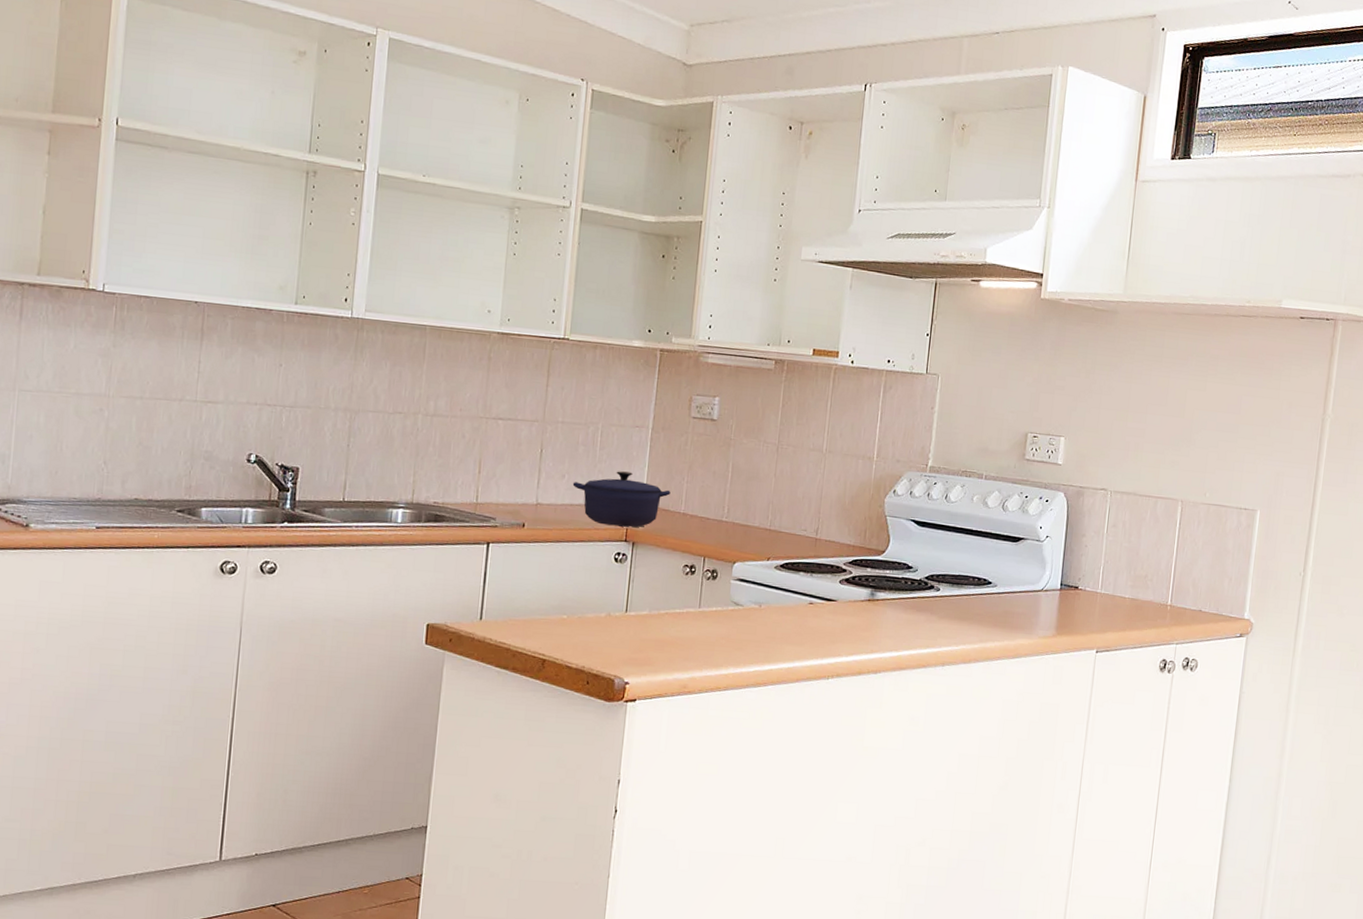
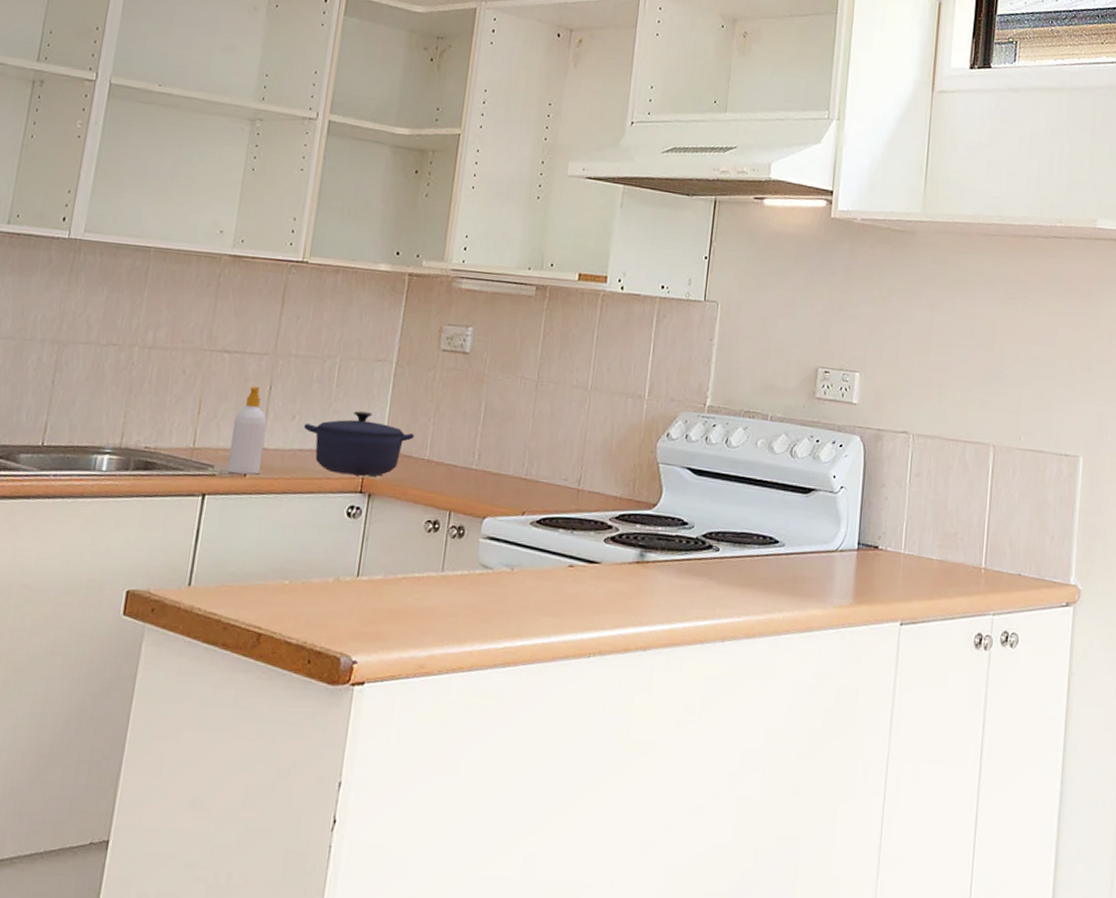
soap bottle: none [508,449,540,527] -> present [227,386,267,476]

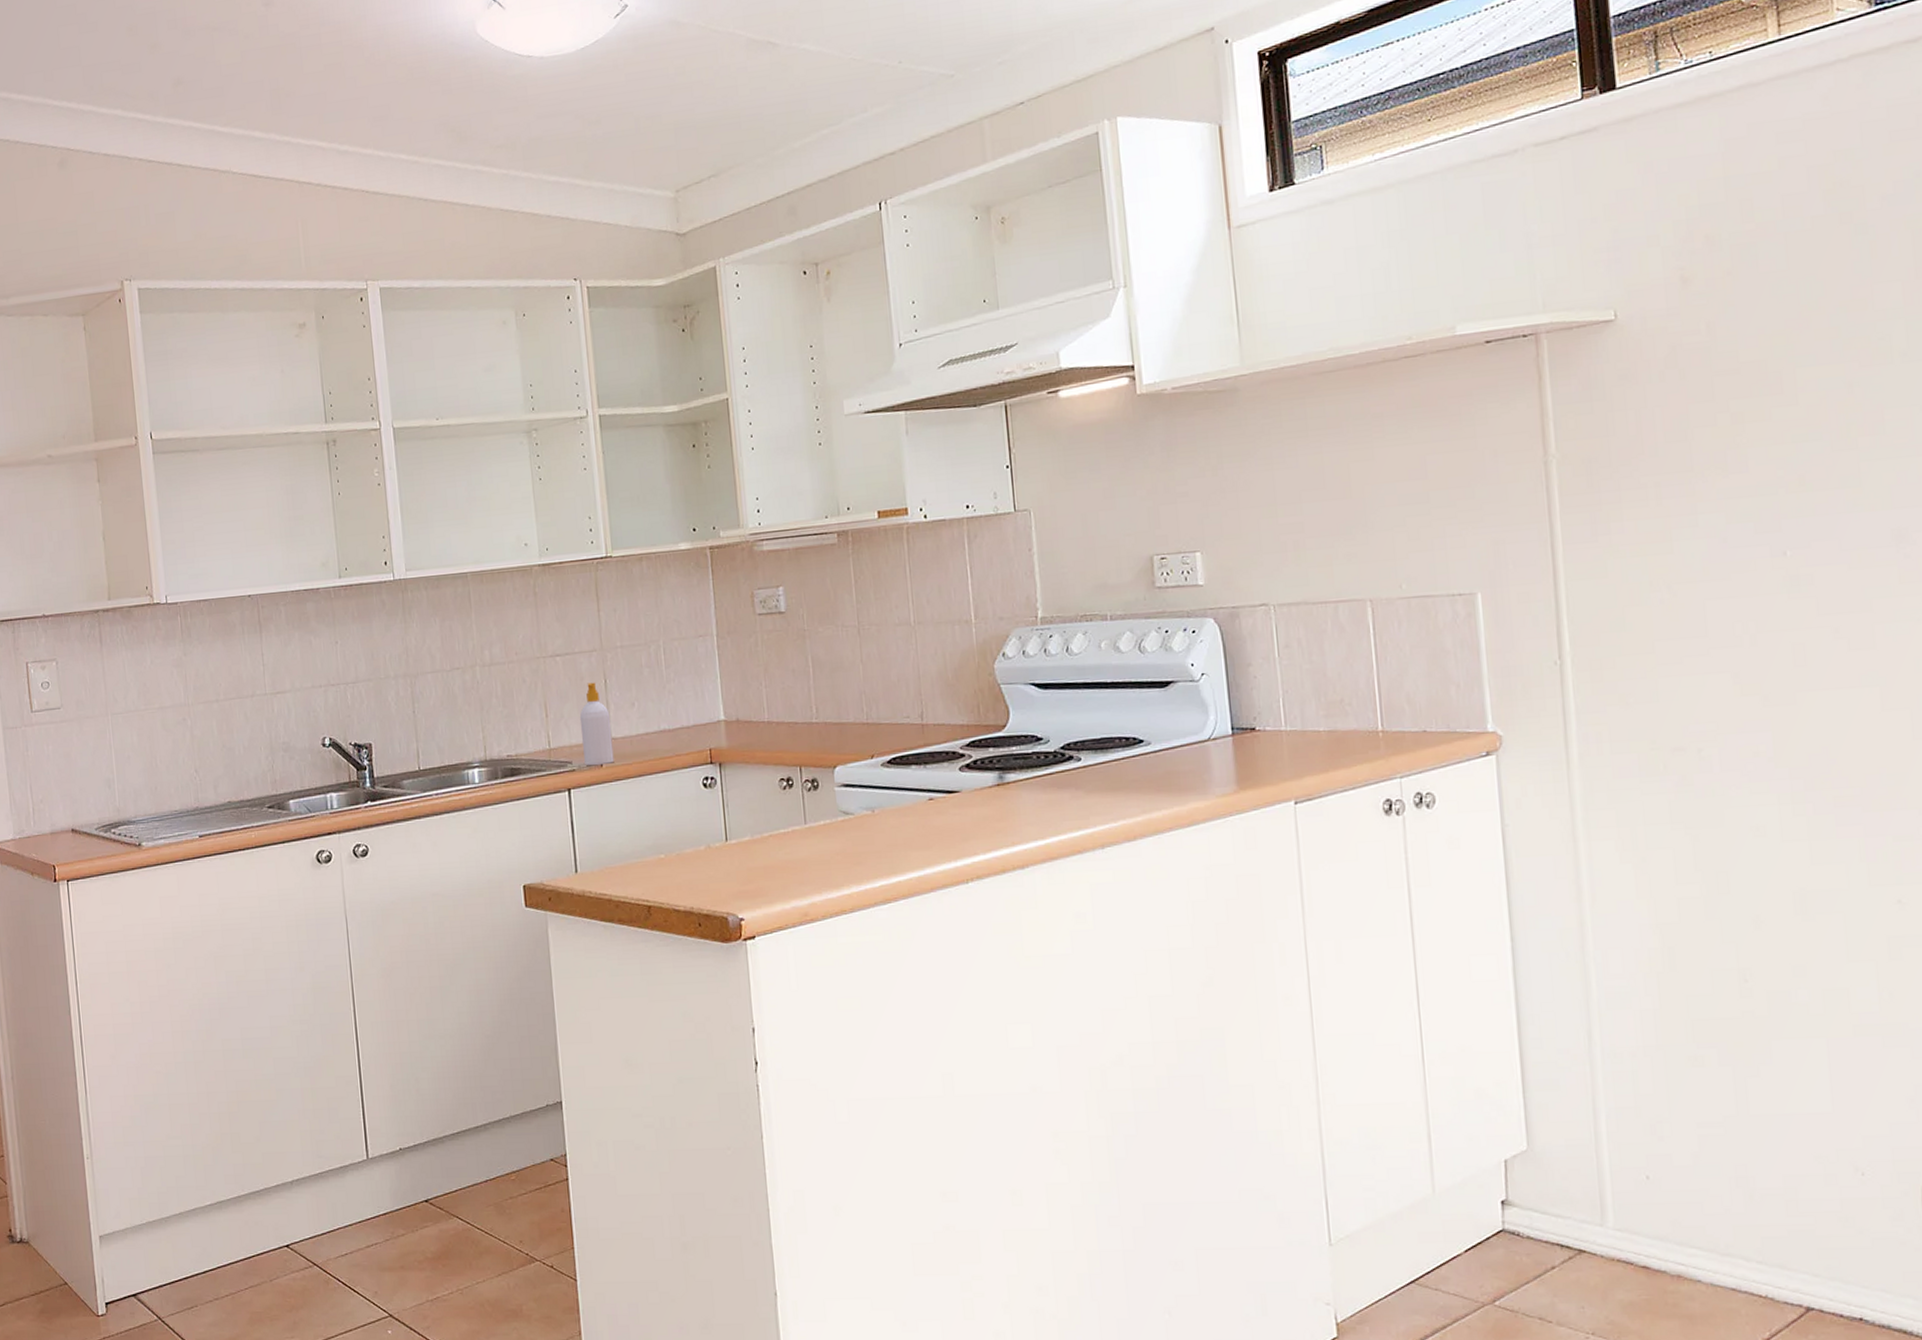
cooking pot: present [303,410,414,477] -> none [644,686,750,750]

